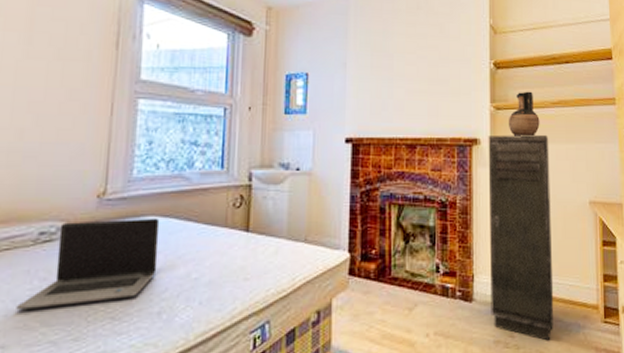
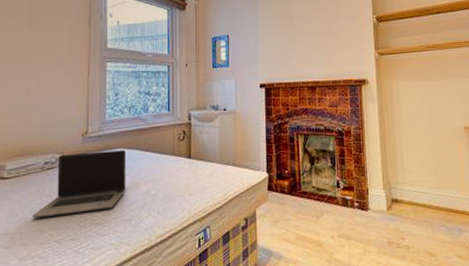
storage cabinet: present [488,134,554,341] -> none [374,73,438,242]
ceramic jug: present [508,91,540,137] -> none [390,38,418,76]

